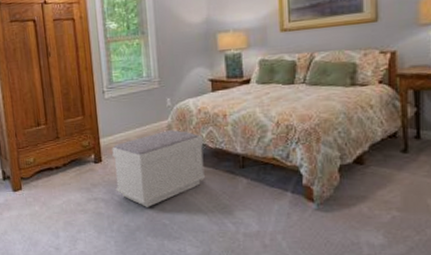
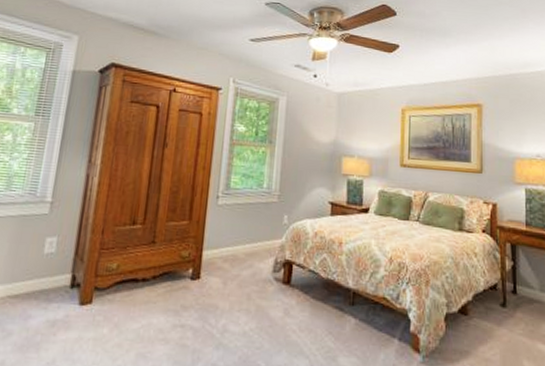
bench: present [112,130,206,207] -> none [209,251,316,343]

